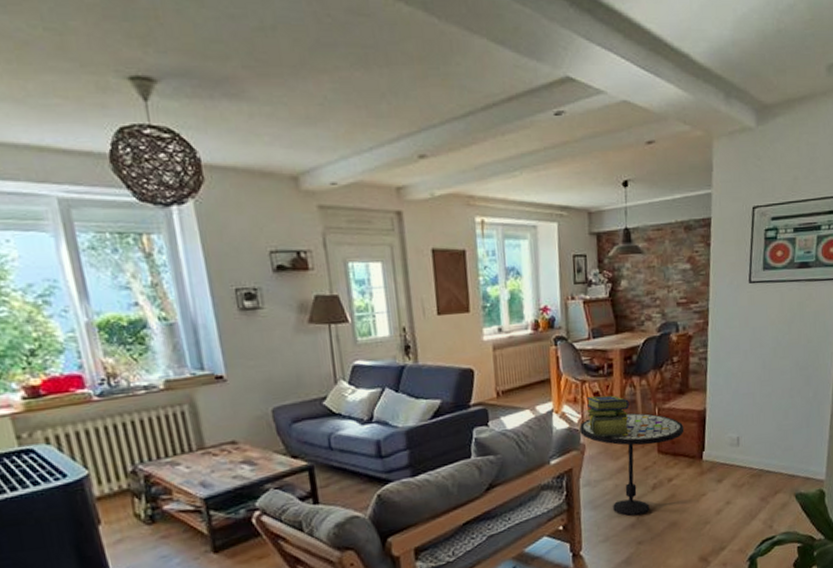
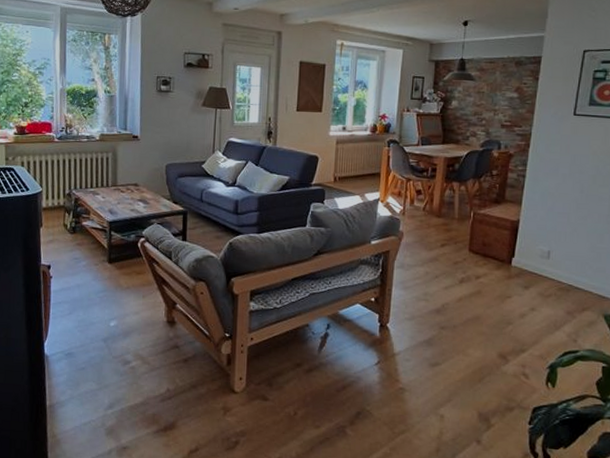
side table: present [580,413,685,517] -> none [400,211,497,304]
stack of books: present [586,395,630,437] -> none [408,193,447,232]

